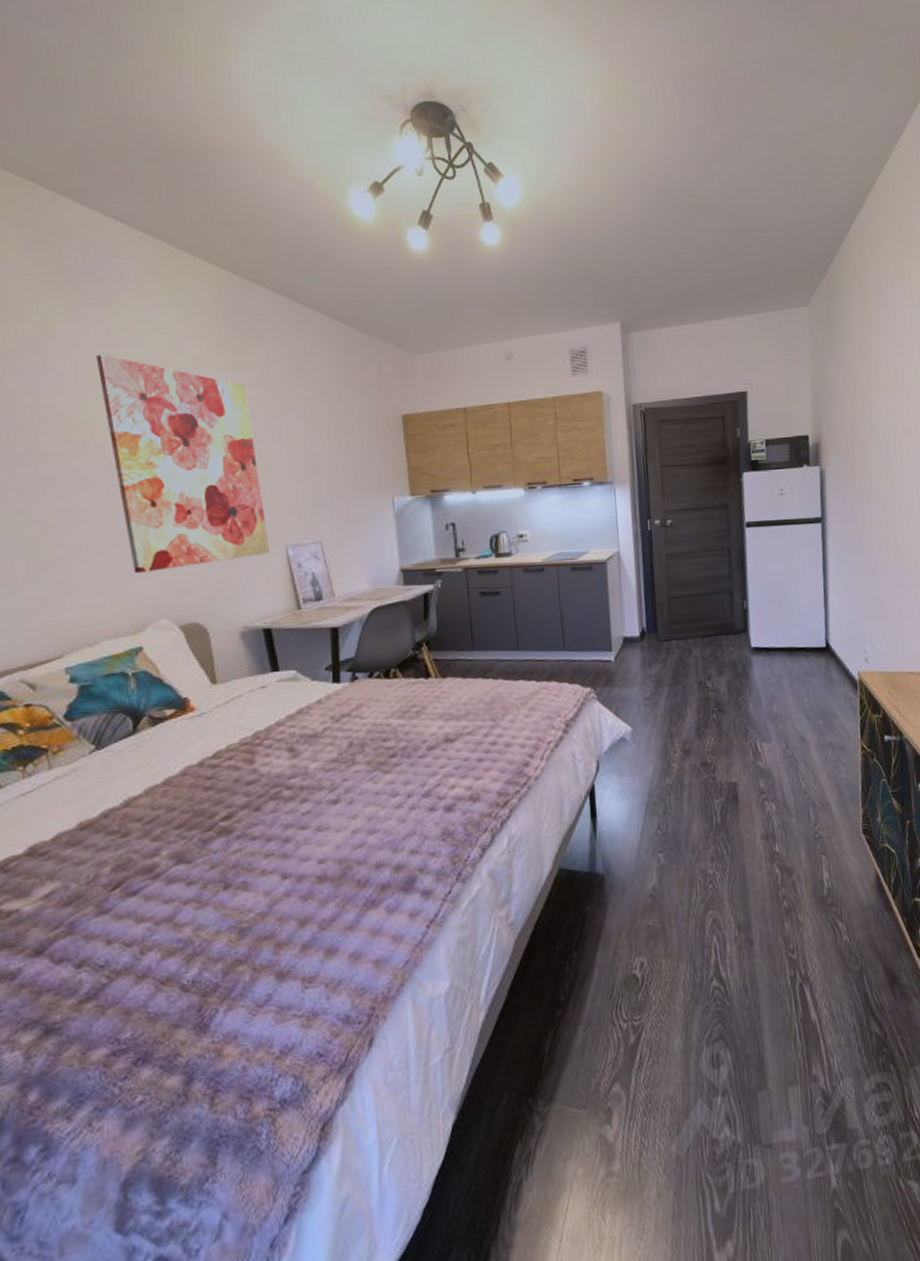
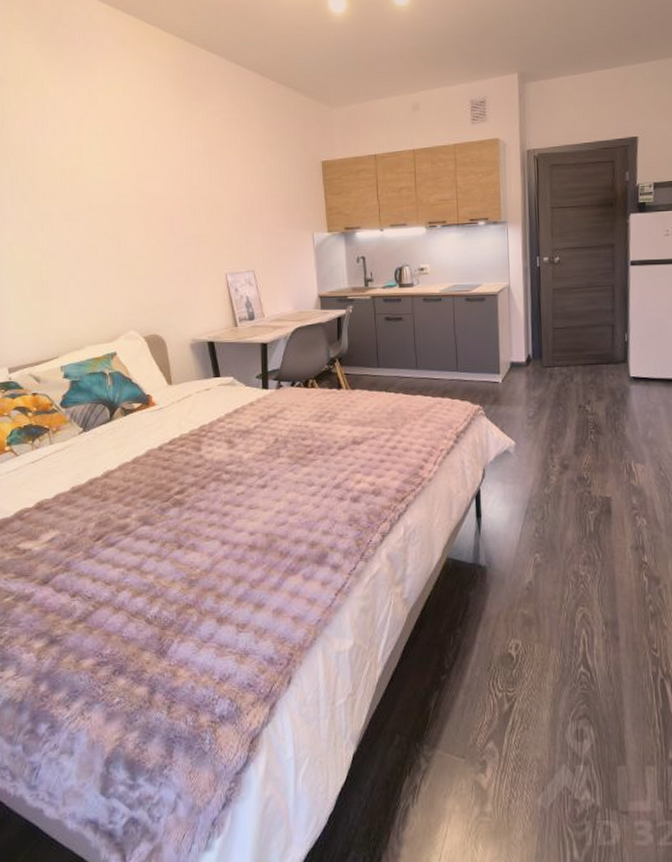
wall art: present [96,354,271,574] -> none [80,112,214,293]

